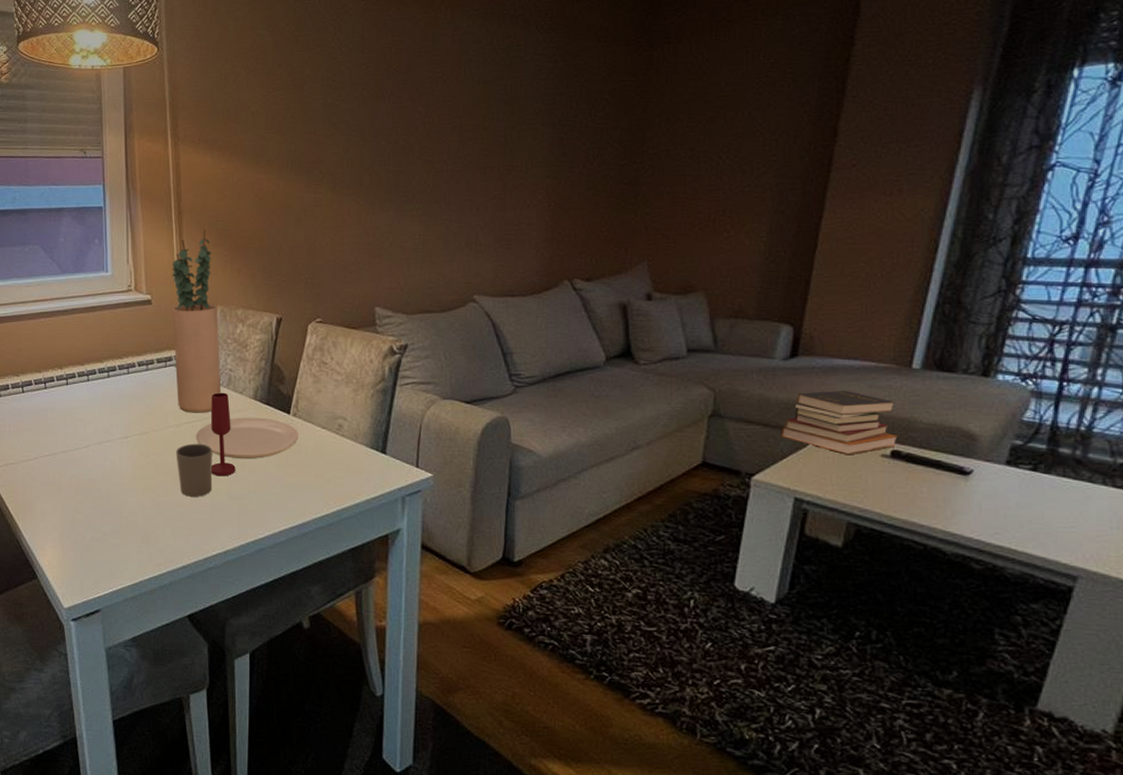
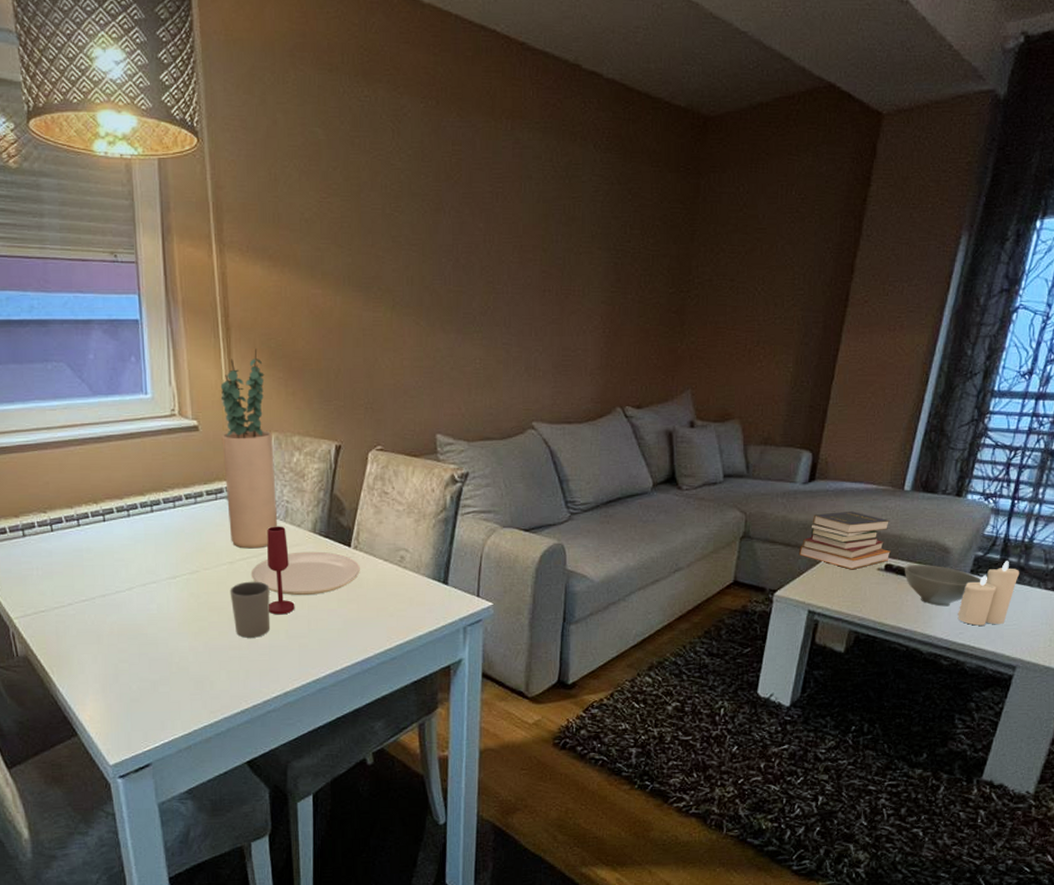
bowl: none [916,451,1022,502] -> present [904,564,981,607]
candle: none [991,452,1076,527] -> present [957,561,1020,626]

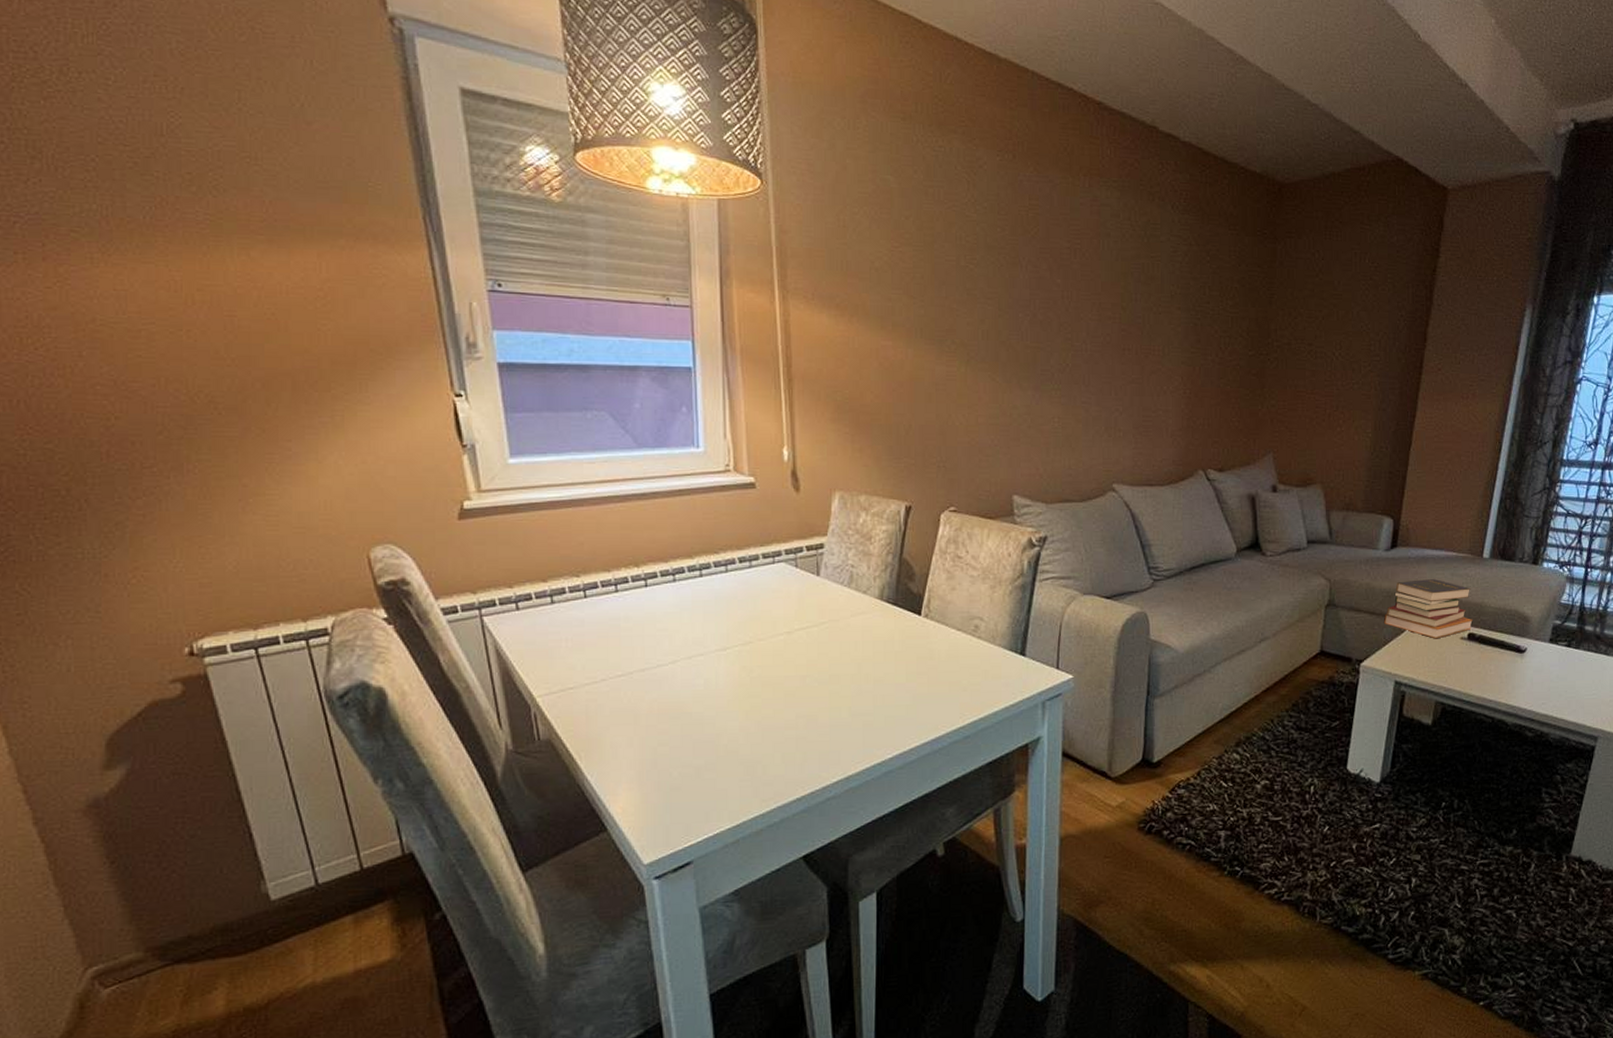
vase: present [220,348,278,549] -> none [780,401,842,617]
mug: present [230,581,271,638] -> none [787,653,832,716]
plate: present [250,551,360,596] -> none [810,620,931,669]
wine glass: present [267,526,295,615] -> none [829,592,859,690]
bowl: present [904,564,981,607] -> none [1486,633,1561,677]
candle: present [957,561,1020,626] -> none [1539,629,1596,696]

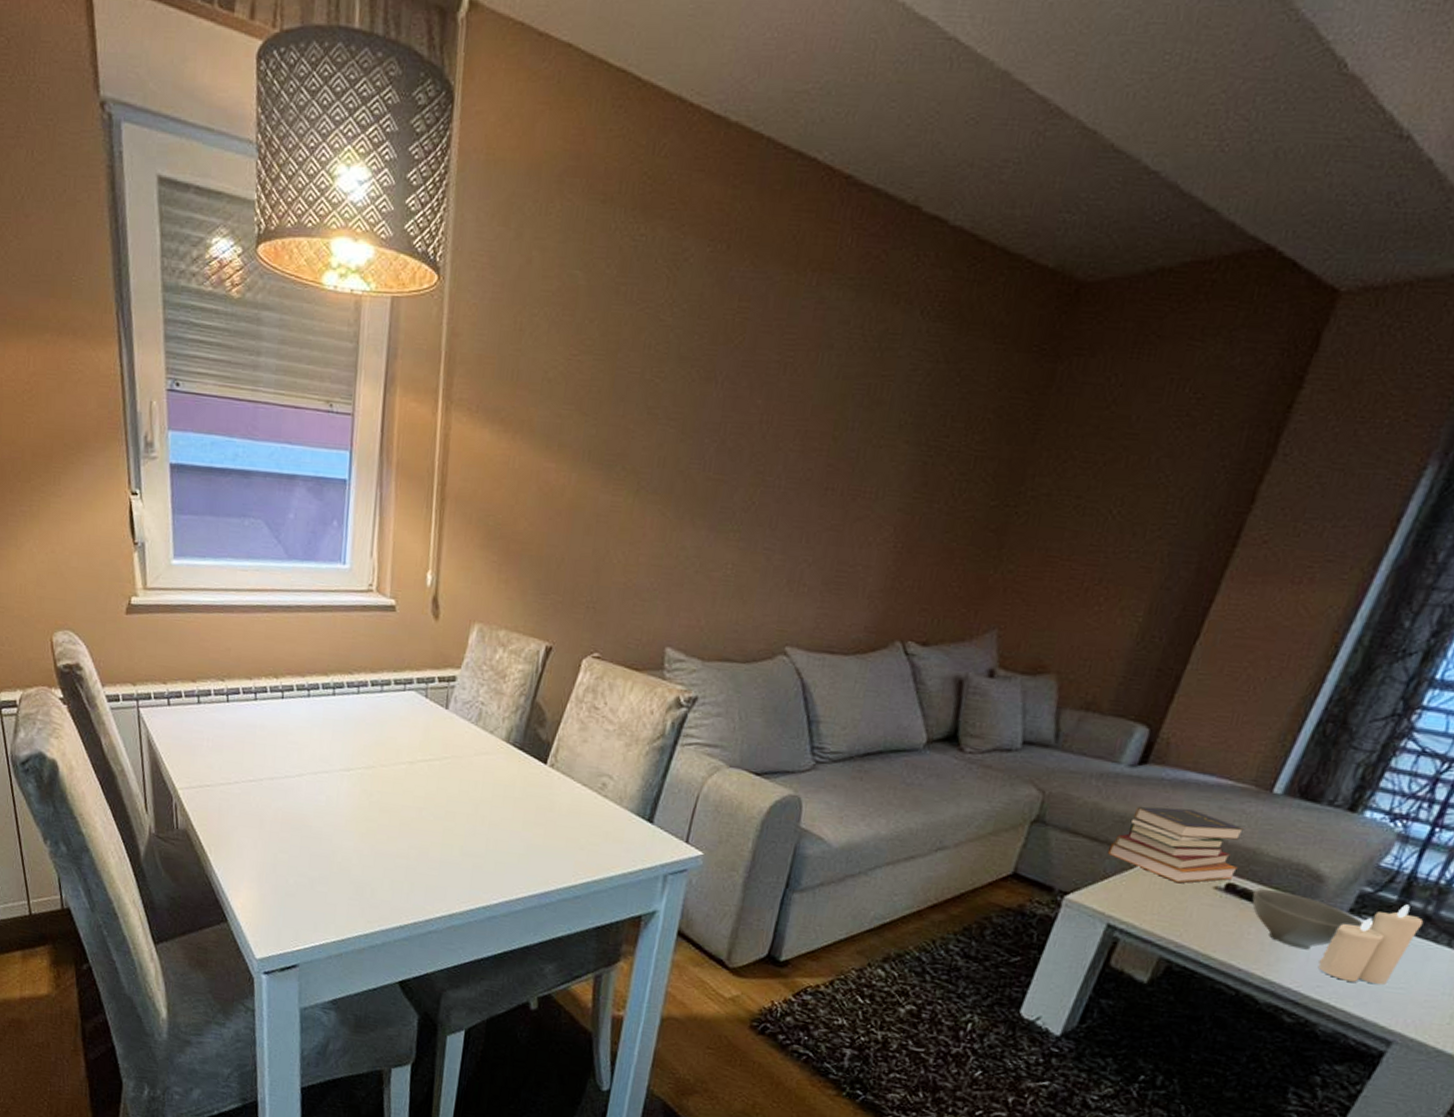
bowl: none [1486,633,1561,677] -> present [1252,889,1364,950]
candle: none [1539,629,1596,696] -> present [1317,904,1424,986]

